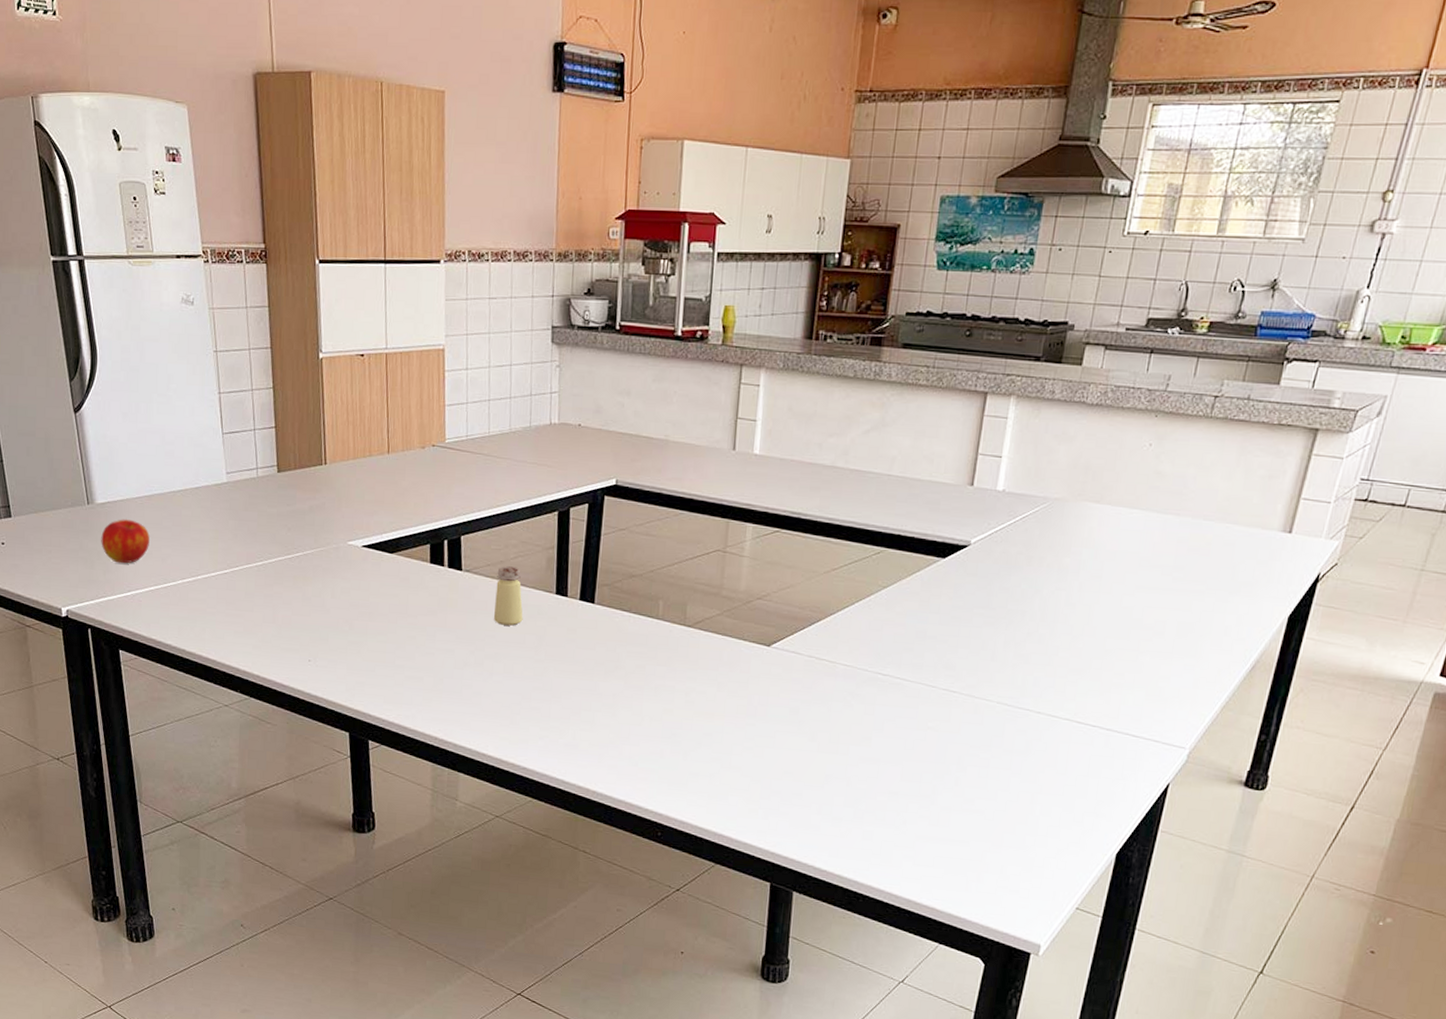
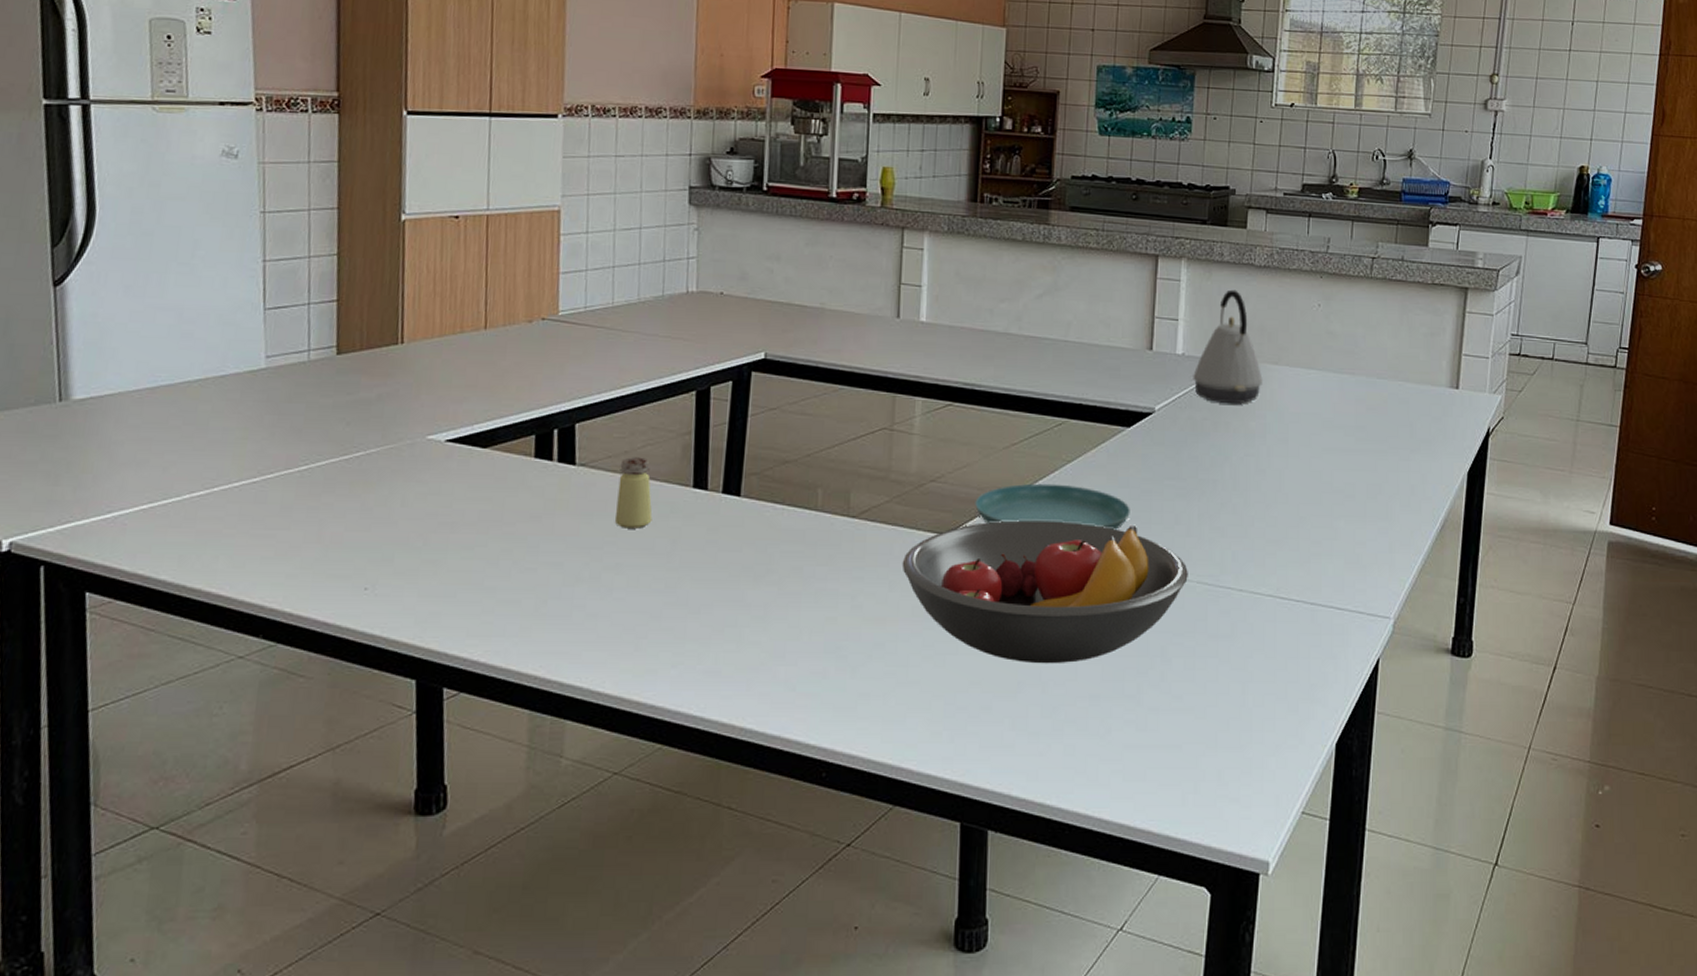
apple: present [101,519,150,564] -> none [73,418,148,477]
fruit bowl: none [729,637,990,763] -> present [902,520,1188,664]
saucer: none [796,605,939,651] -> present [975,483,1130,530]
kettle: none [1011,427,1083,540] -> present [1193,289,1263,404]

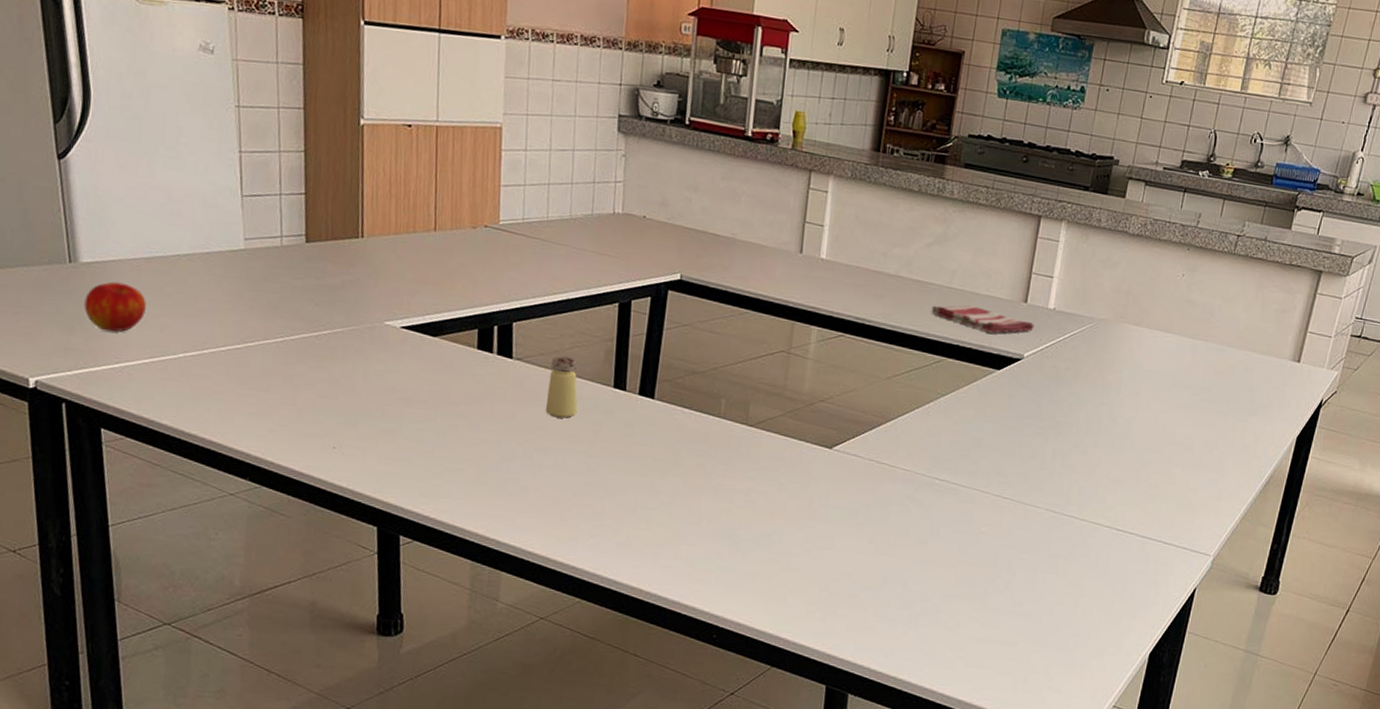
apple: none [73,418,148,477] -> present [84,281,146,332]
fruit bowl: present [902,520,1188,664] -> none [790,441,1039,566]
saucer: present [975,483,1130,530] -> none [857,411,993,458]
dish towel: none [1047,359,1163,387] -> present [931,305,1035,334]
kettle: present [1193,289,1263,404] -> none [1060,253,1124,358]

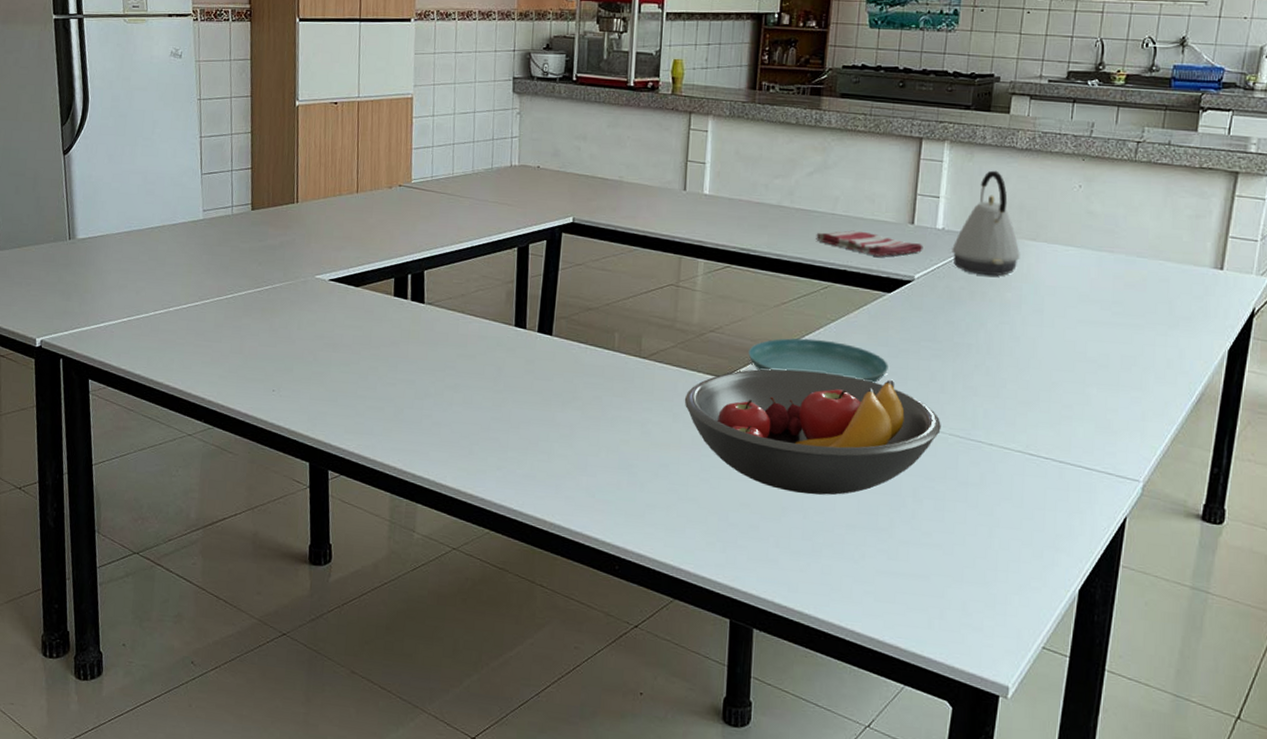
apple: present [84,281,146,332] -> none [79,253,126,296]
saltshaker: present [545,356,578,419] -> none [453,299,483,357]
fruit bowl: none [790,441,1039,566] -> present [684,369,941,495]
saucer: none [857,411,993,458] -> present [748,338,889,383]
kettle: none [1060,253,1124,358] -> present [952,170,1020,276]

